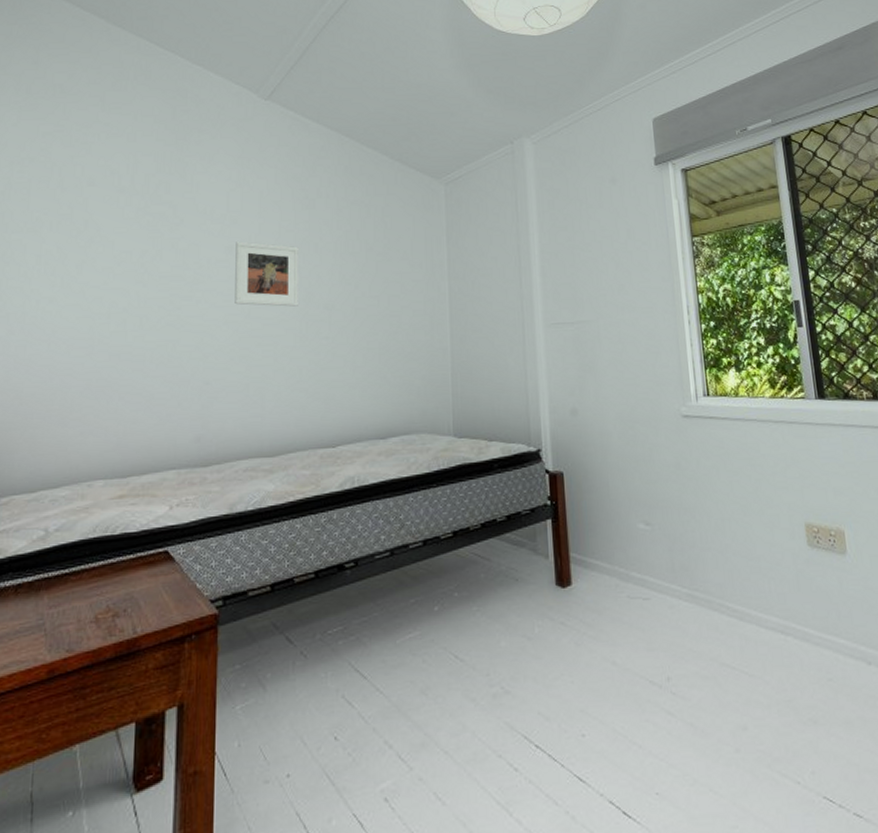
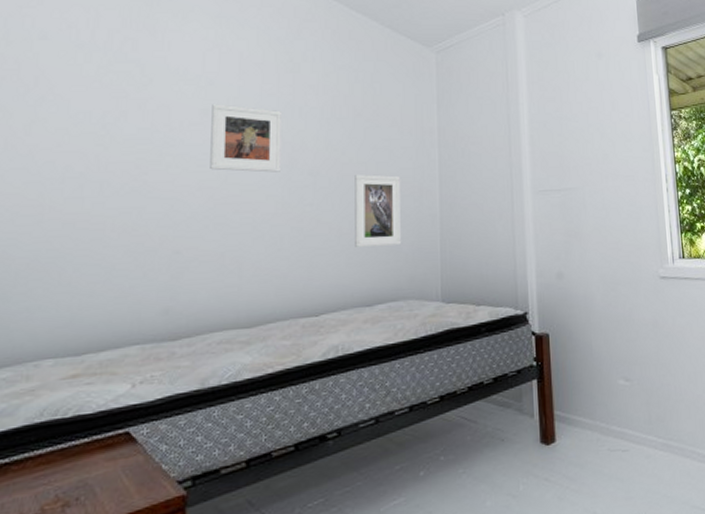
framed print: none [368,308,414,380] -> present [355,174,402,247]

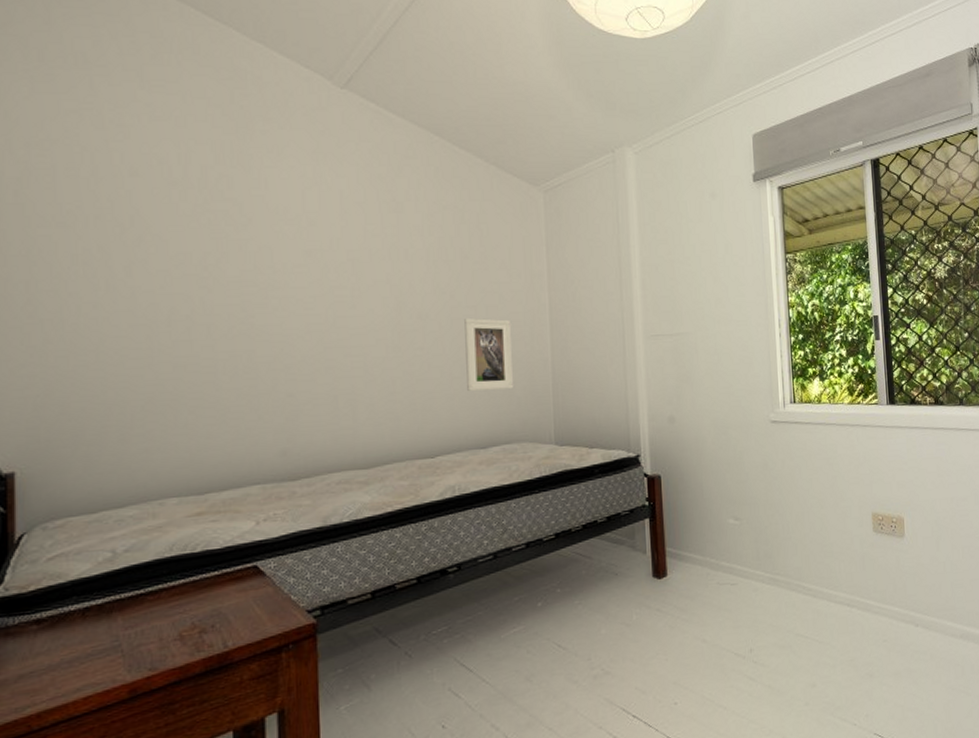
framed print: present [210,104,283,173] -> none [315,245,391,316]

